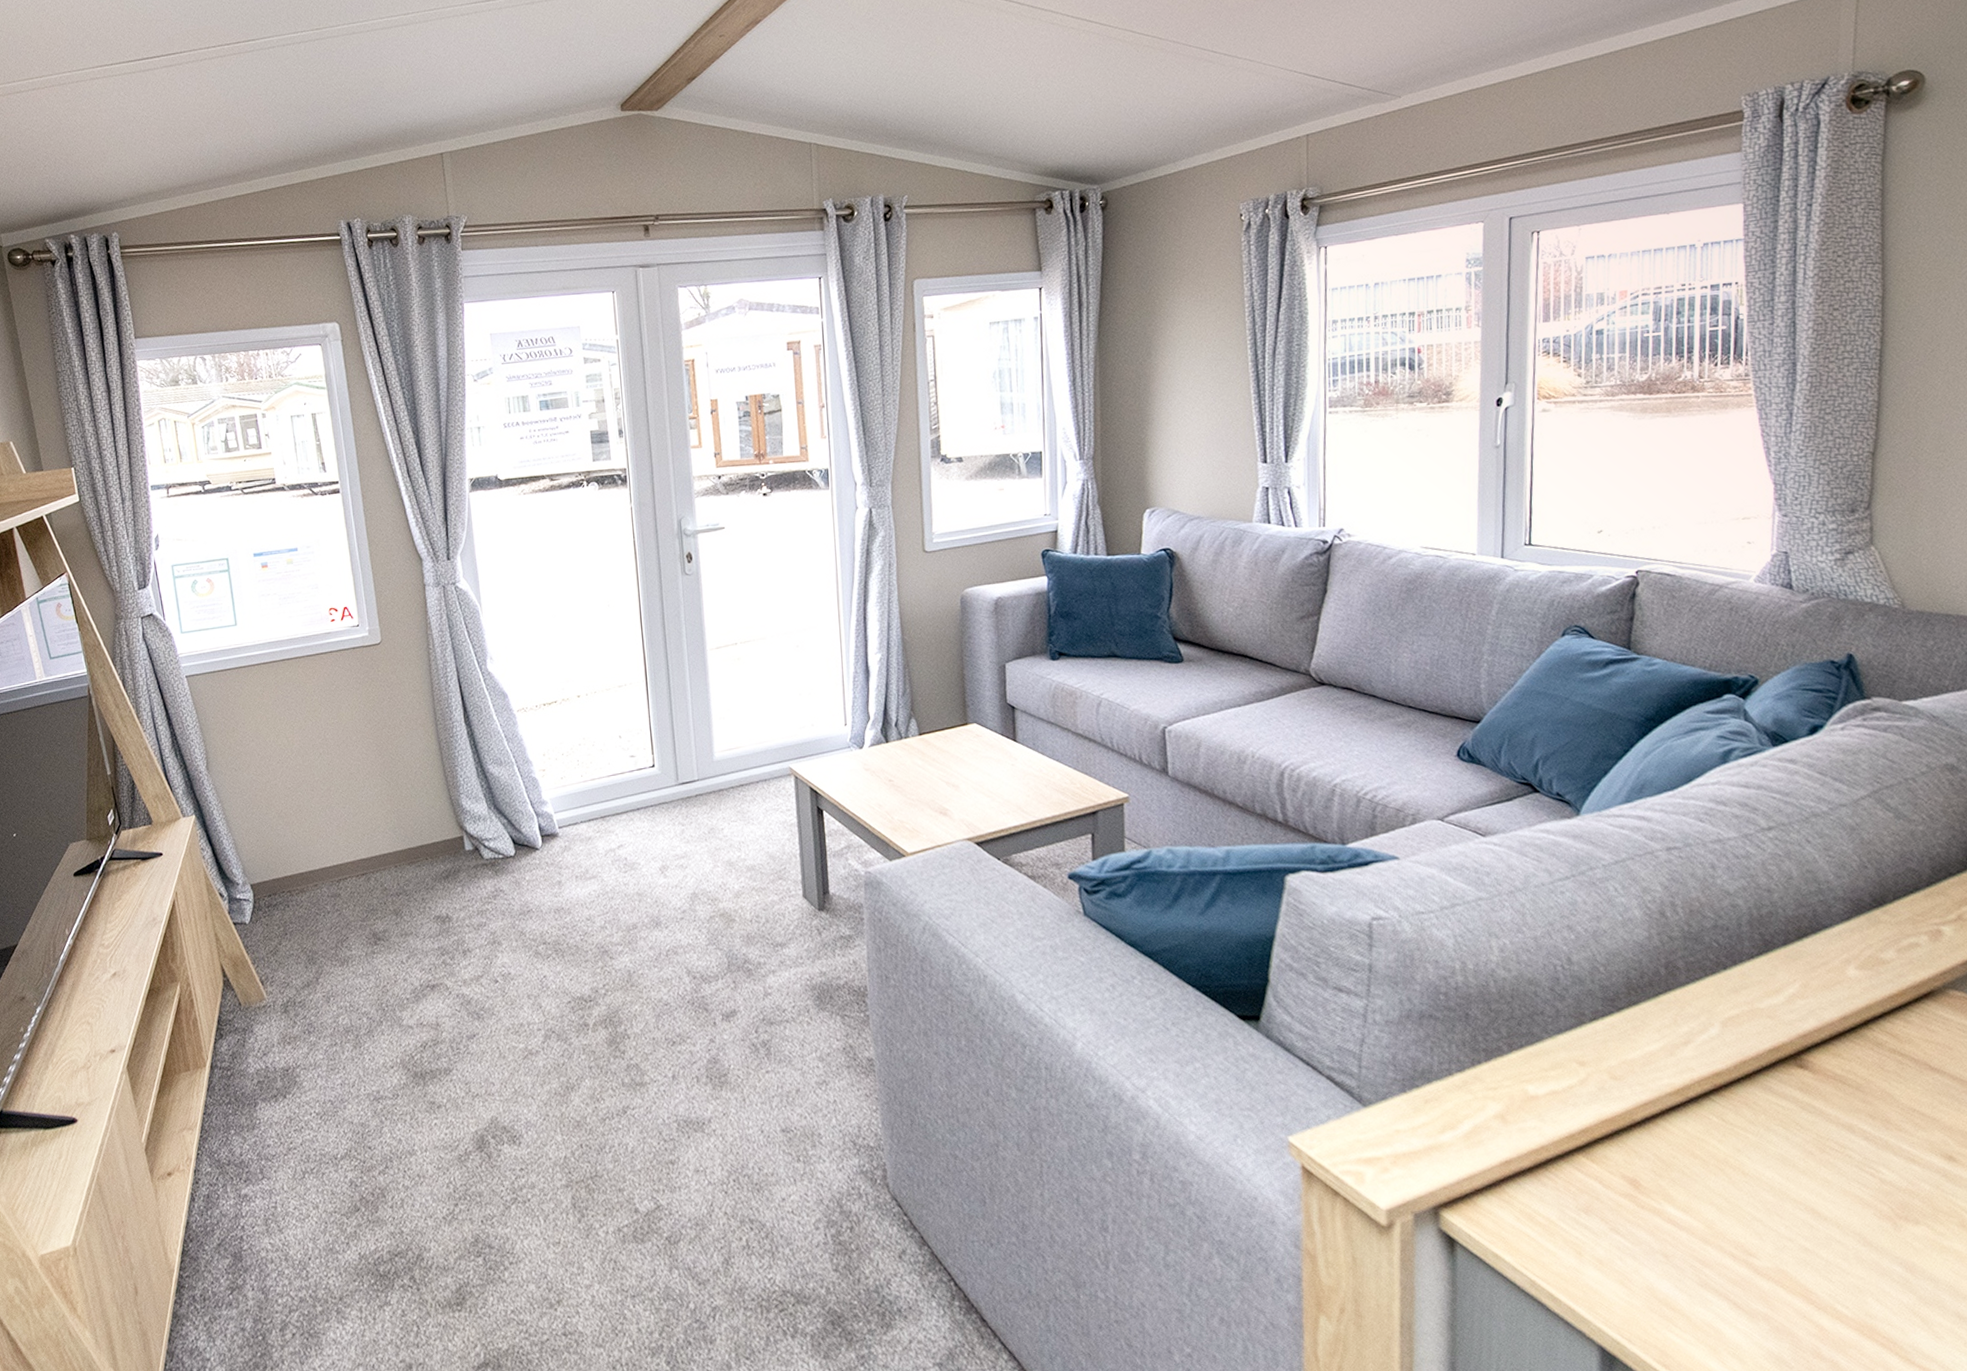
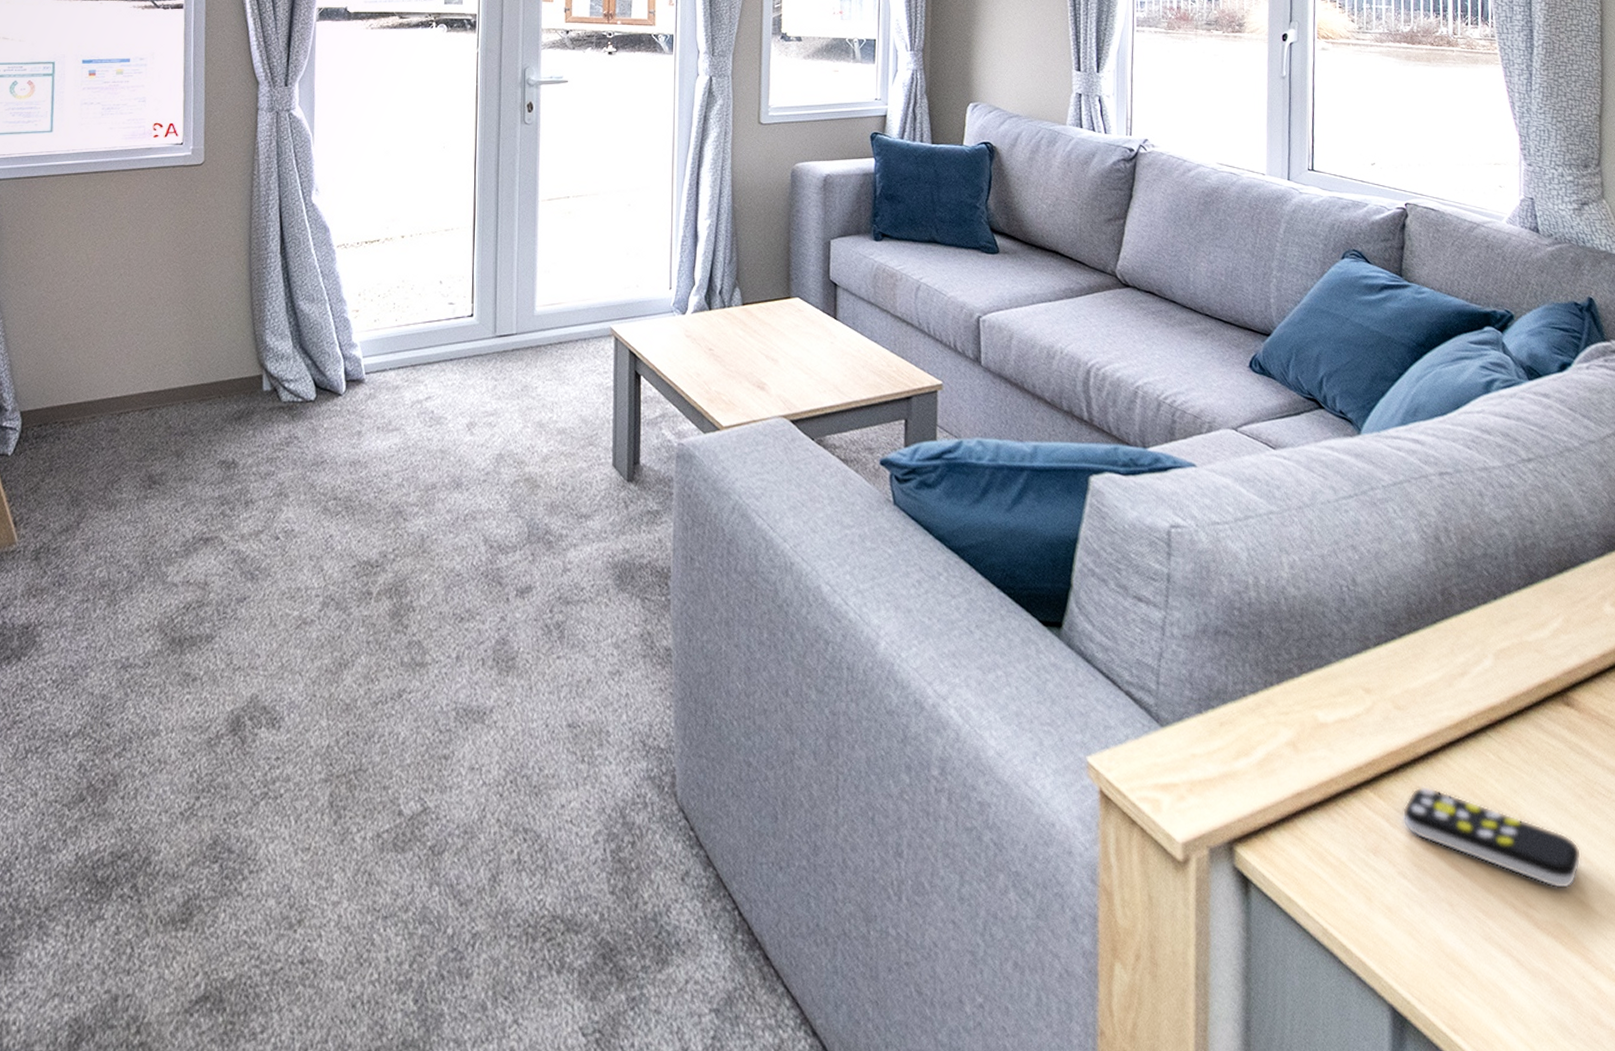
remote control: none [1616,1149,1808,1239] -> present [1402,785,1581,889]

